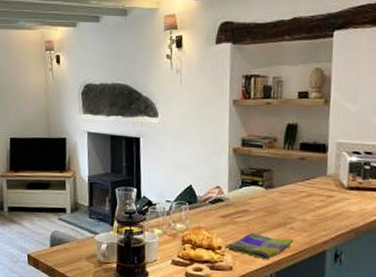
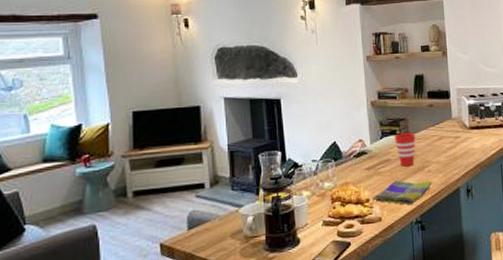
cup: none [256,184,281,220] -> present [395,132,416,167]

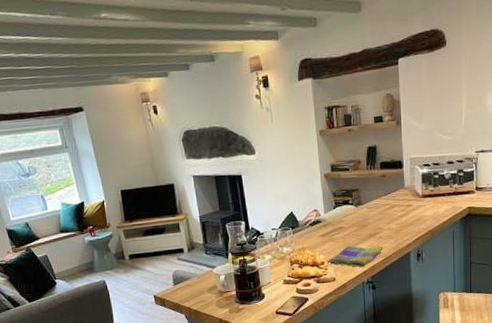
cup: present [395,132,416,167] -> none [347,202,368,234]

